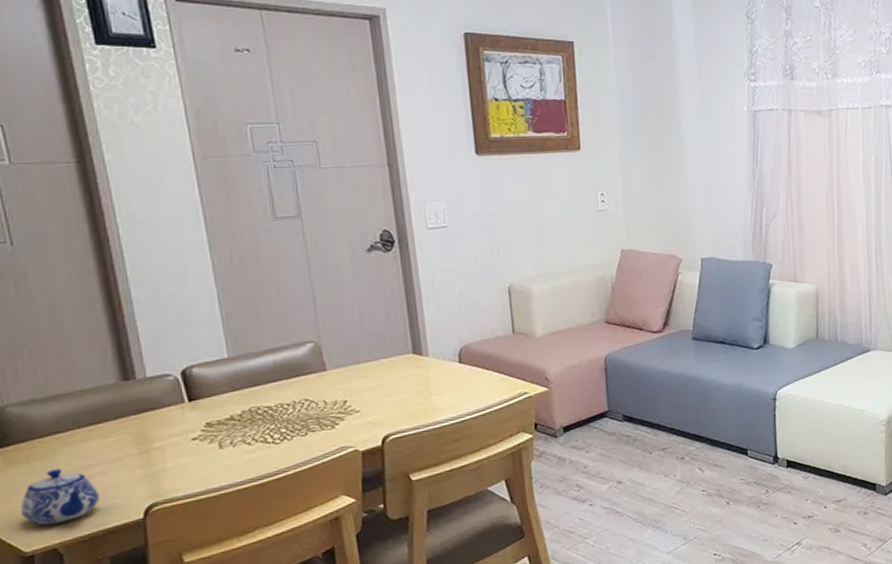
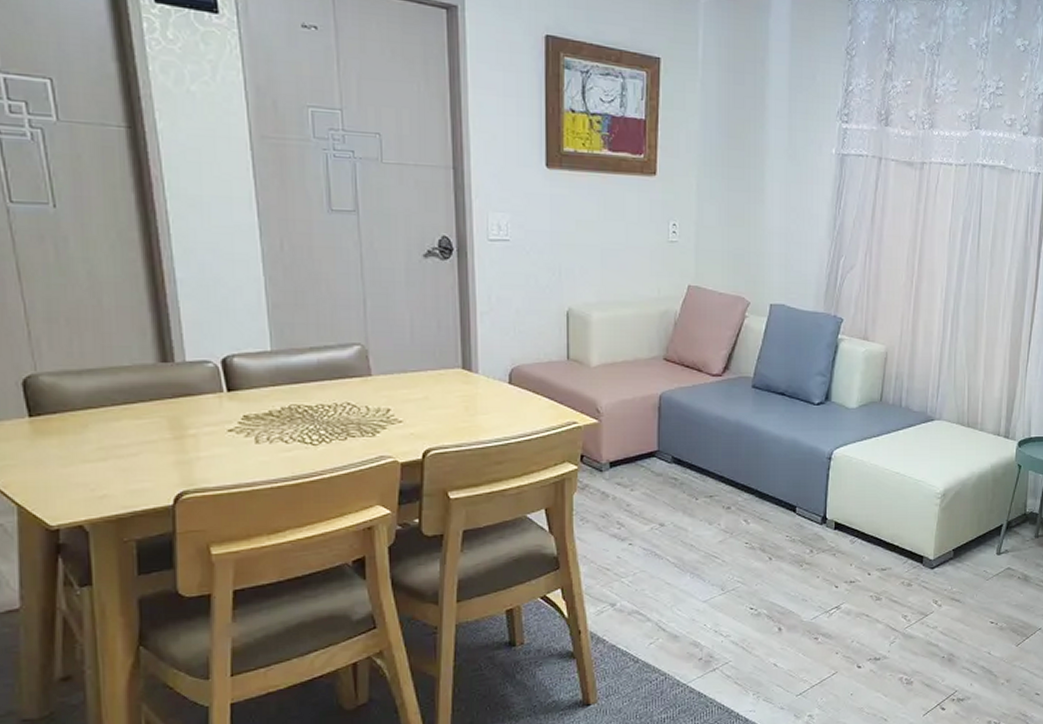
teapot: present [21,469,100,526] -> none [49,445,129,500]

